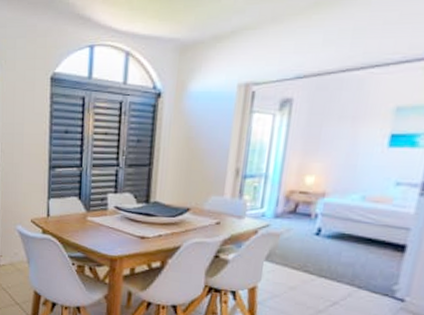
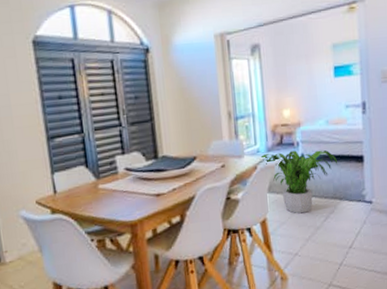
potted plant: none [263,220,367,292] -> present [259,150,338,214]

